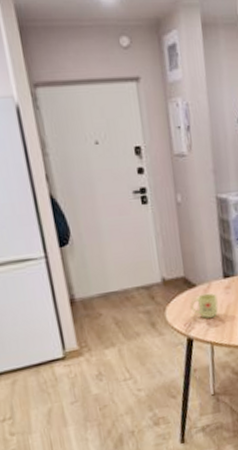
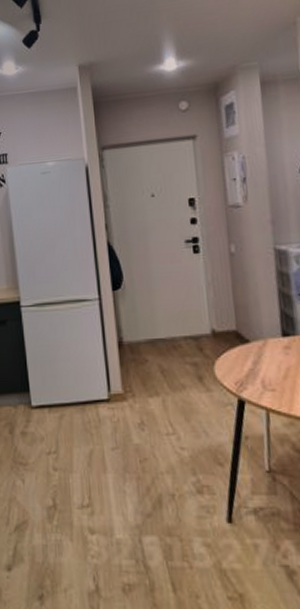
mug: present [189,293,219,319] -> none [241,351,276,380]

